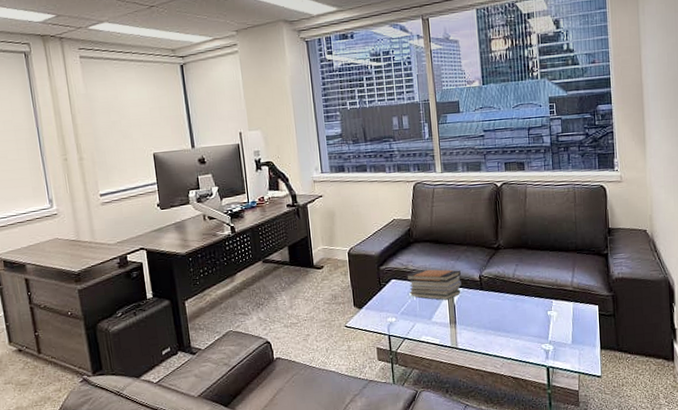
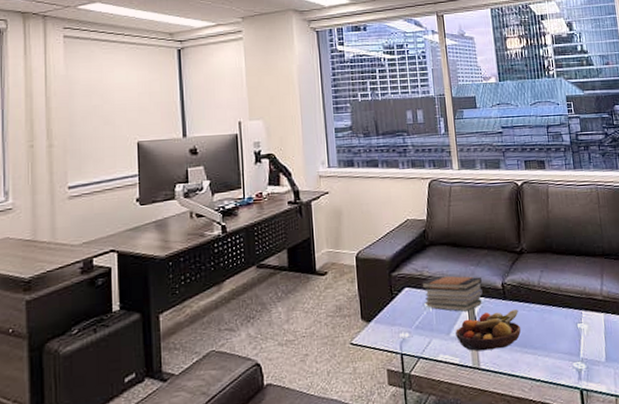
fruit bowl: none [437,298,496,334] -> present [456,309,522,352]

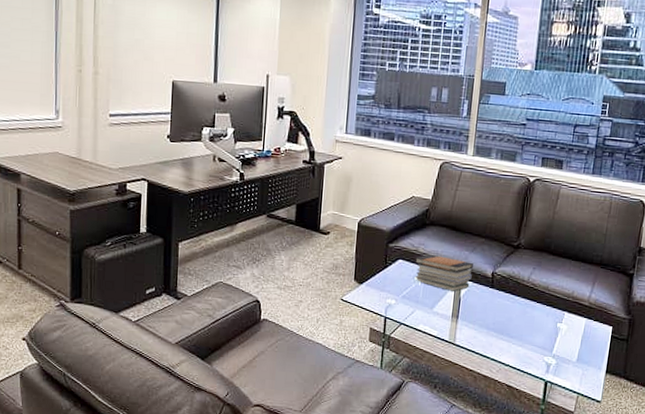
fruit bowl: present [456,309,522,352] -> none [438,296,503,331]

